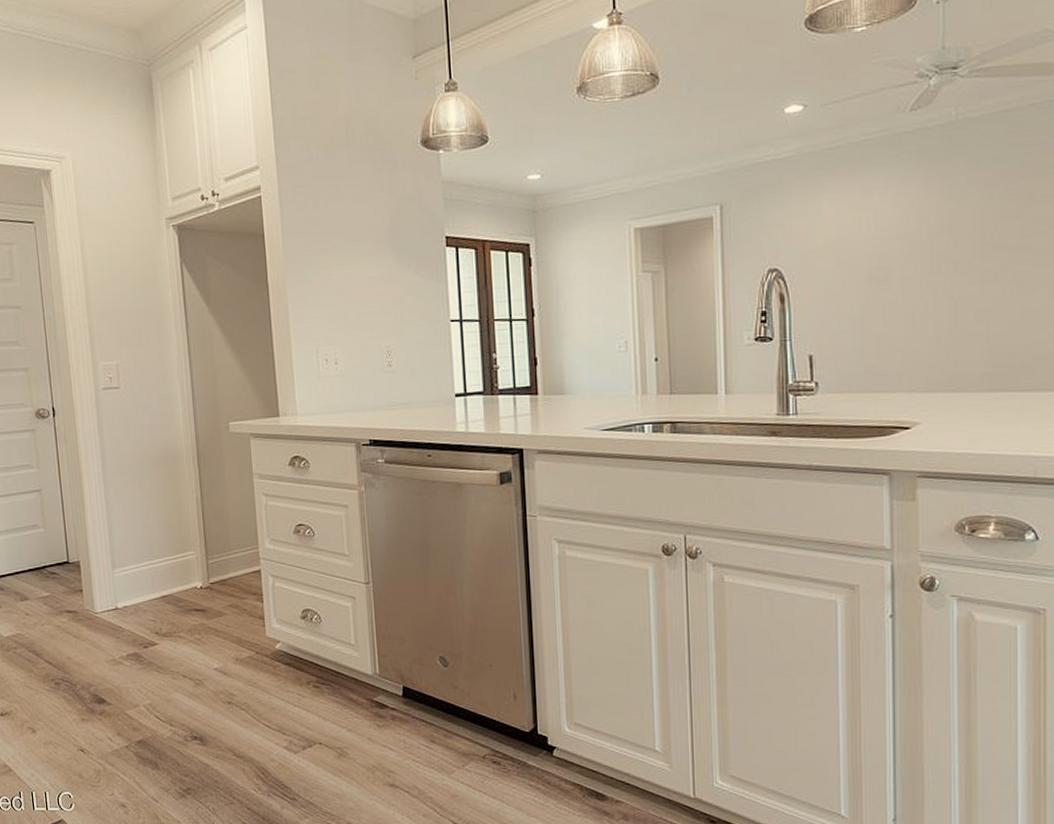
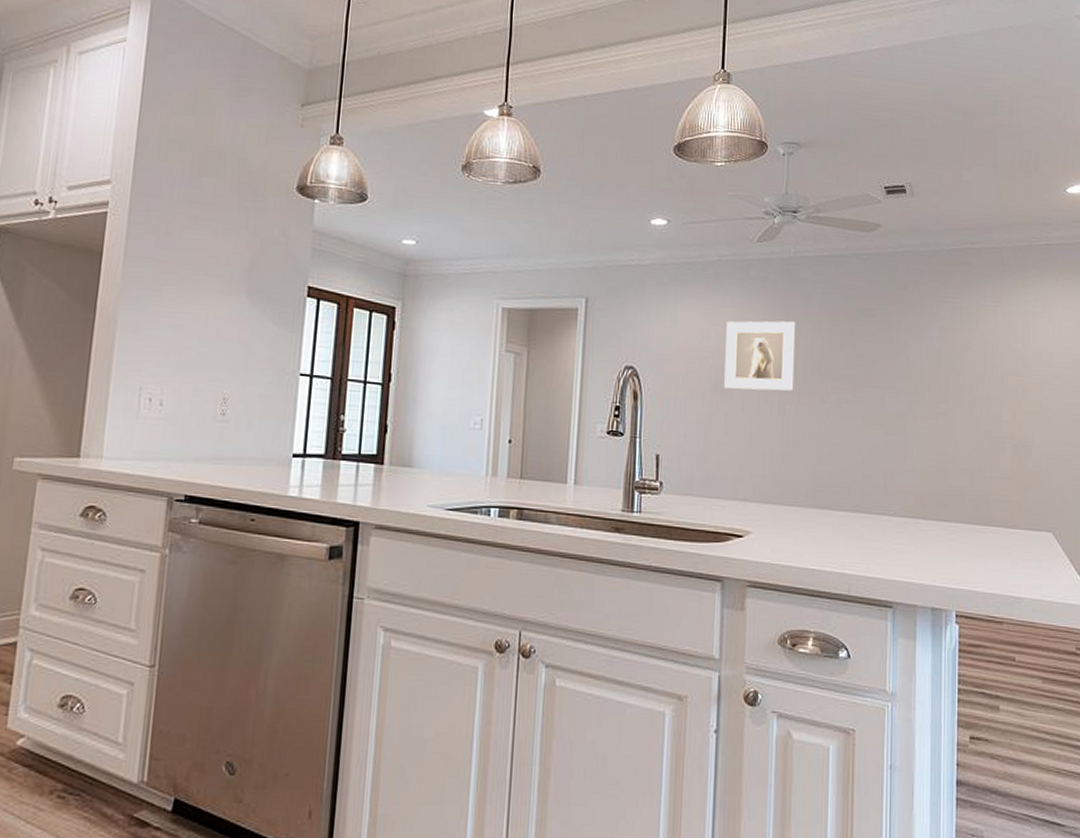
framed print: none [879,194,962,279] -> present [724,321,796,391]

